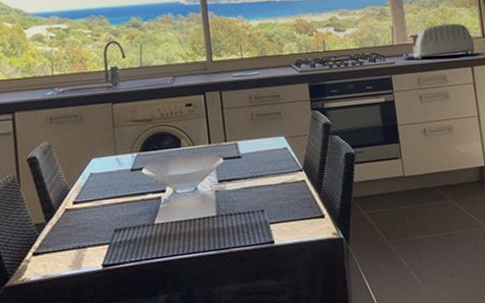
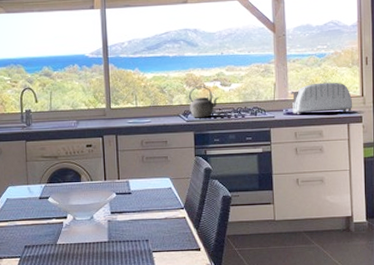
kettle: none [299,32,333,68] -> present [188,86,219,118]

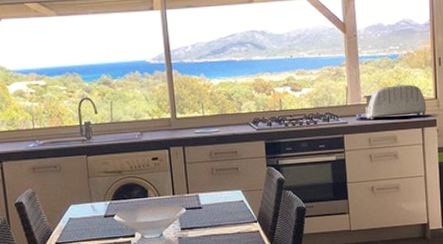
kettle: present [188,86,219,118] -> none [257,91,290,126]

